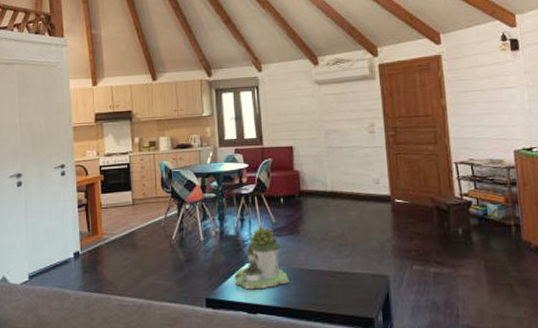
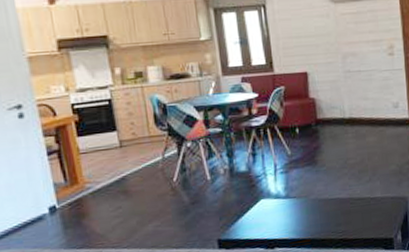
succulent planter: present [235,225,290,290] -> none [249,158,308,226]

